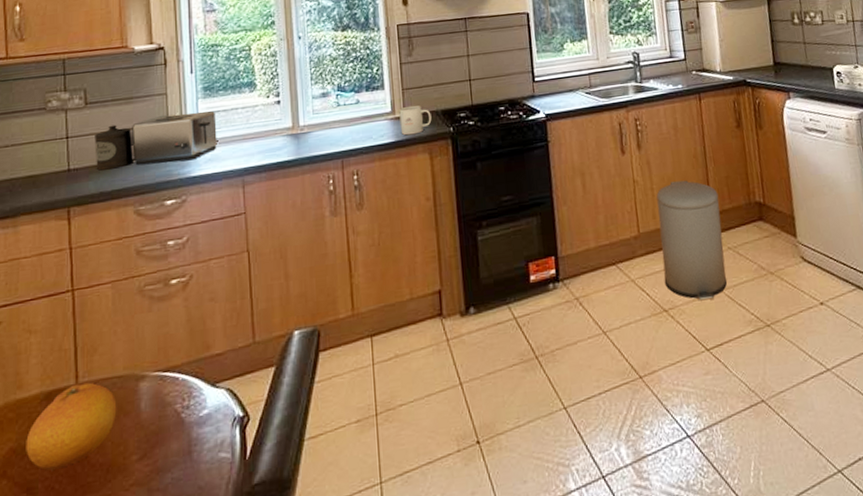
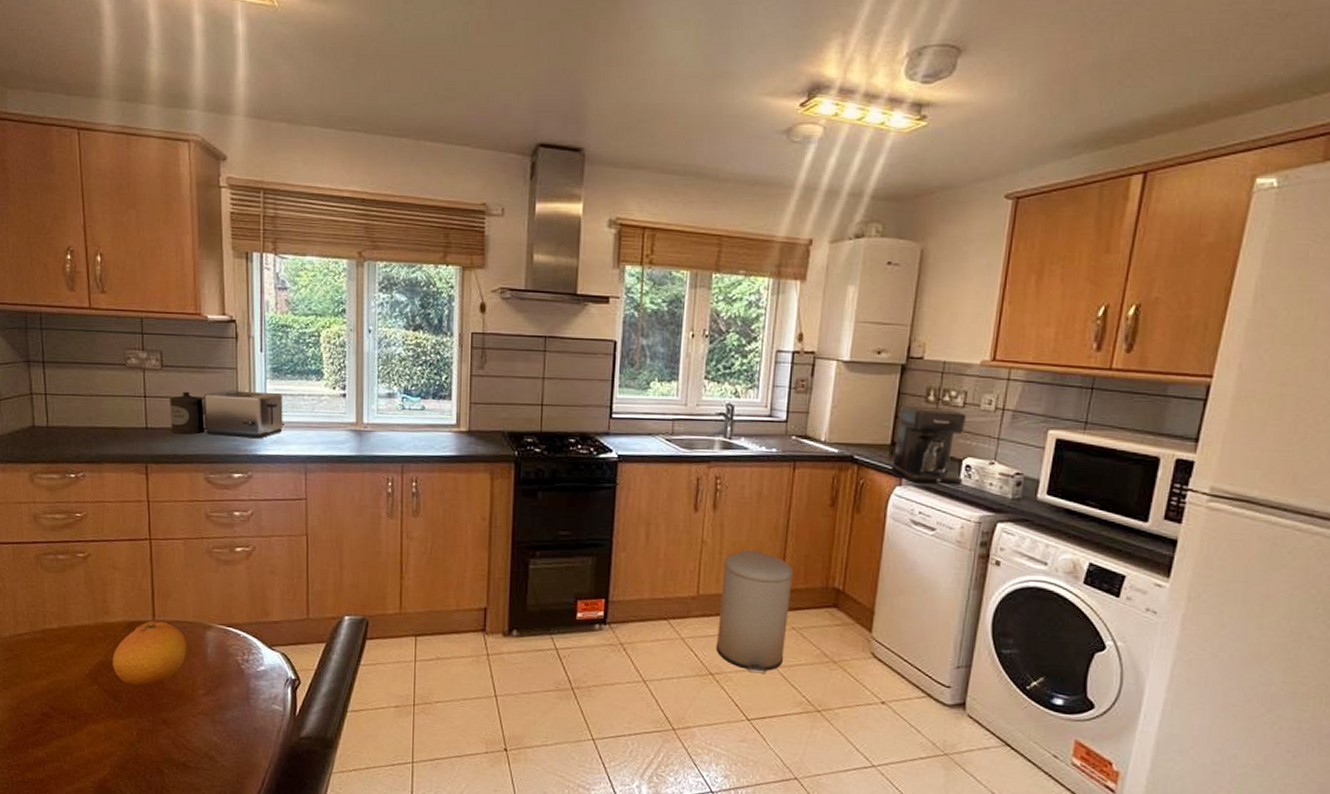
mug: present [399,105,432,136] -> none [464,421,497,452]
coffee maker: none [774,27,838,94] -> present [892,405,966,485]

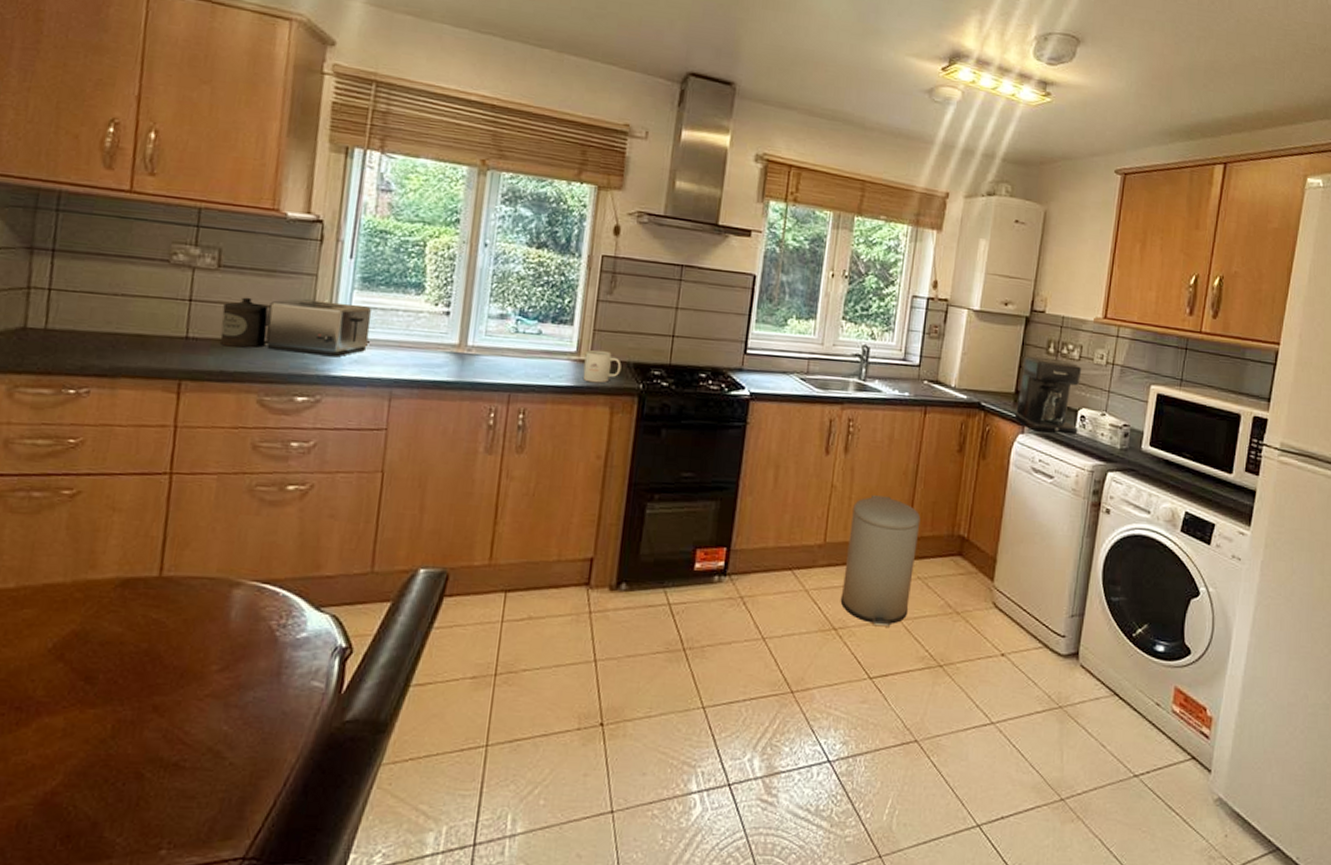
fruit: present [112,620,187,687] -> none [90,576,204,663]
mug: none [464,421,497,452] -> present [582,350,622,384]

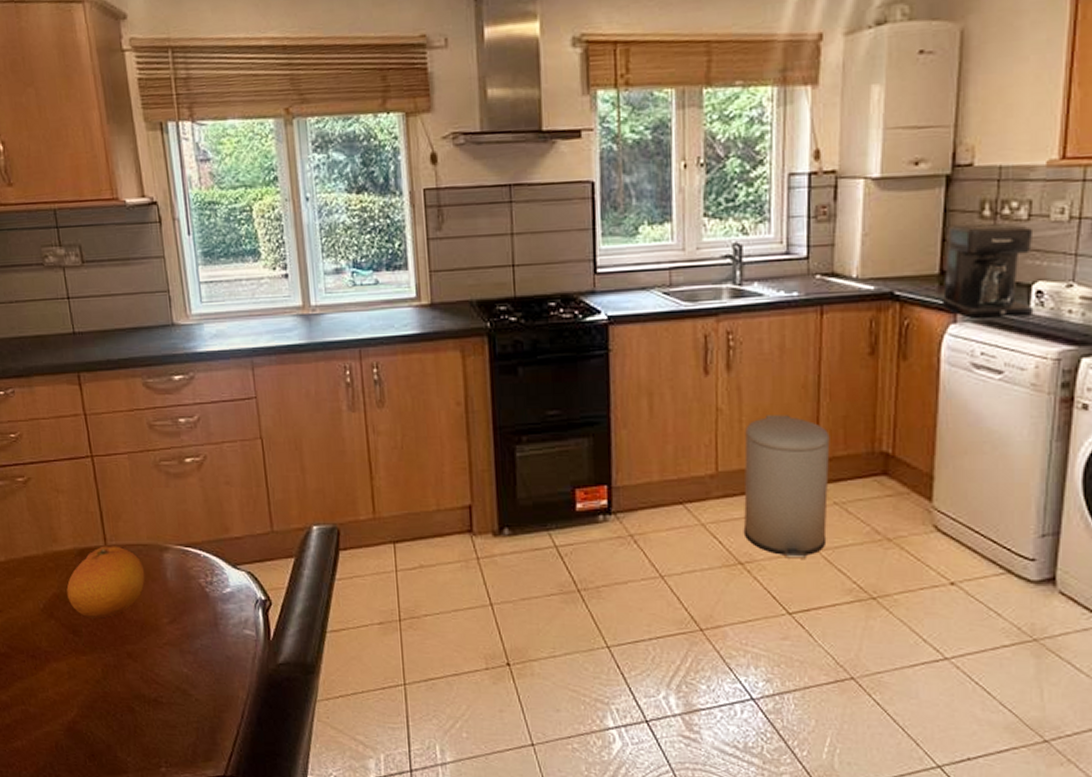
fruit: none [90,576,204,663] -> present [66,546,146,619]
canister: present [220,297,268,349] -> none [95,288,137,337]
toaster: present [265,299,372,357] -> none [131,280,222,335]
mug: present [582,350,622,384] -> none [426,291,465,328]

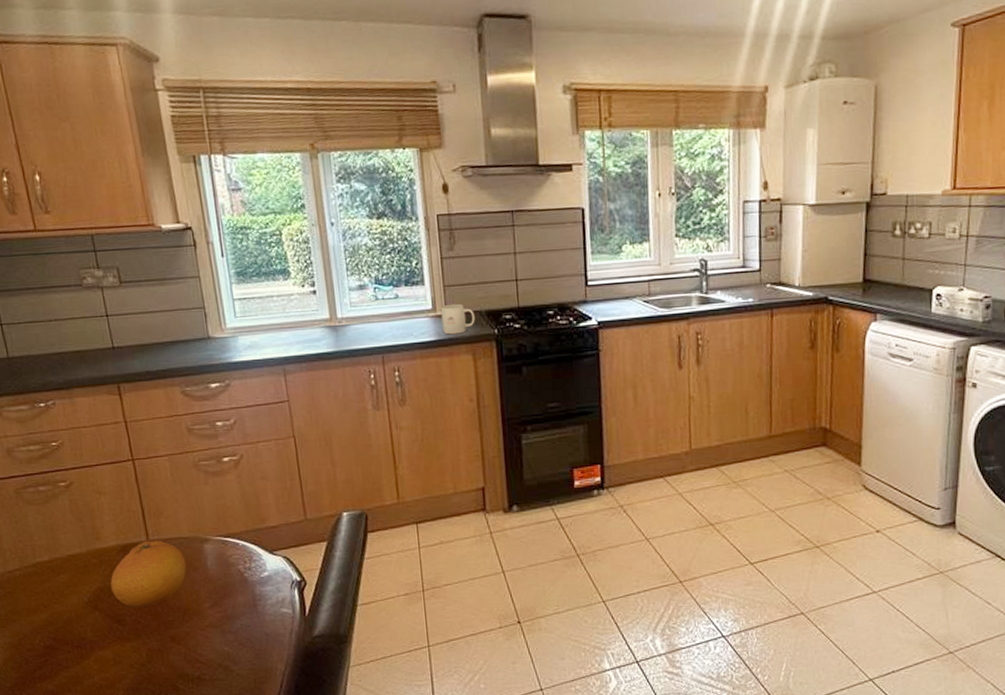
mug: none [426,291,465,328] -> present [441,303,475,335]
pedal bin: present [743,415,830,559] -> none [712,400,781,518]
coffee maker: present [943,223,1034,318] -> none [866,240,935,317]

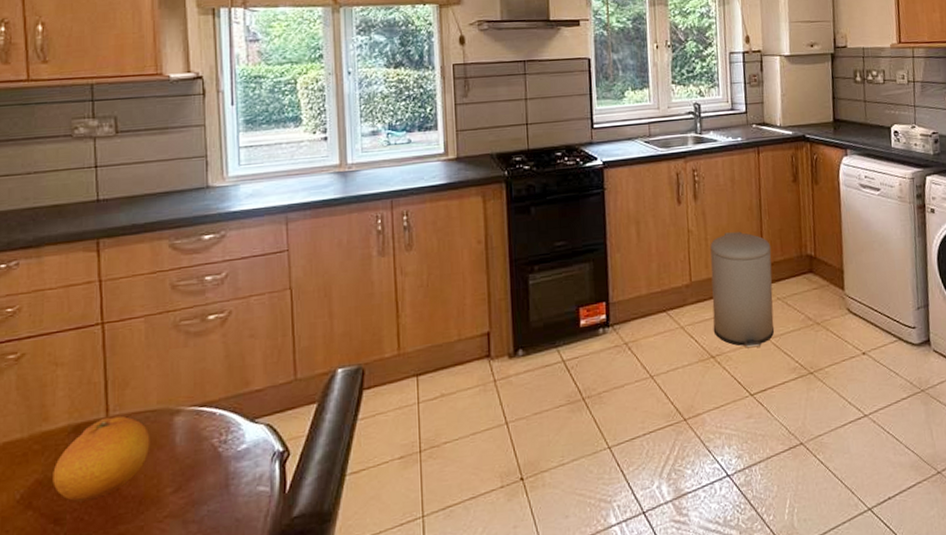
mug: present [441,303,475,335] -> none [452,147,486,178]
pedal bin: none [712,400,781,518] -> present [710,231,775,348]

